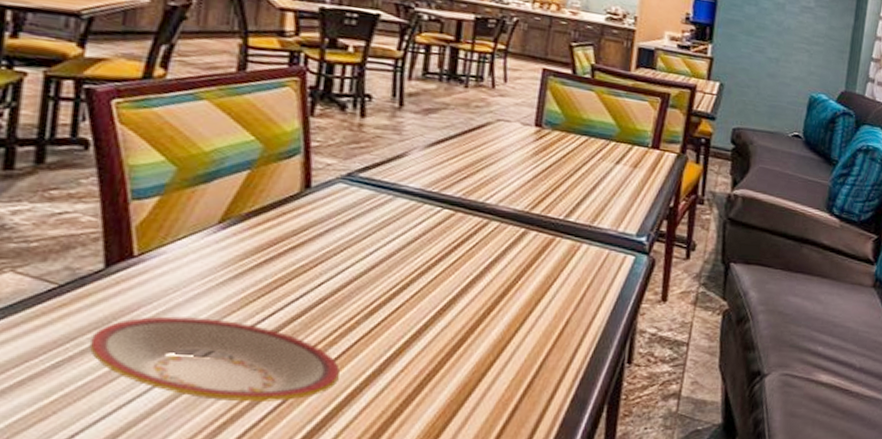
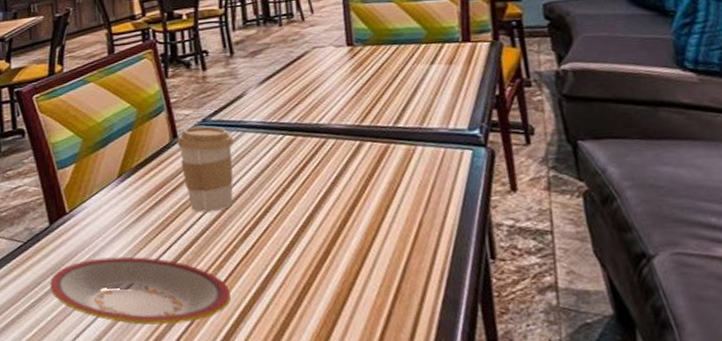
coffee cup: none [308,179,382,281] -> present [177,126,234,213]

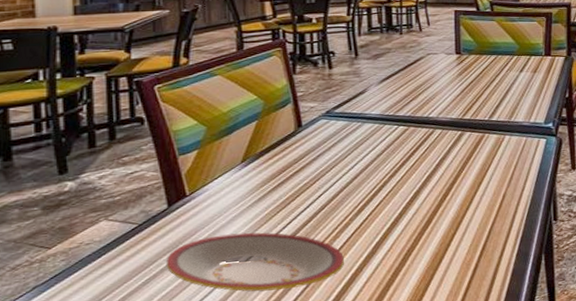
coffee cup: present [177,126,234,213] -> none [301,117,354,192]

